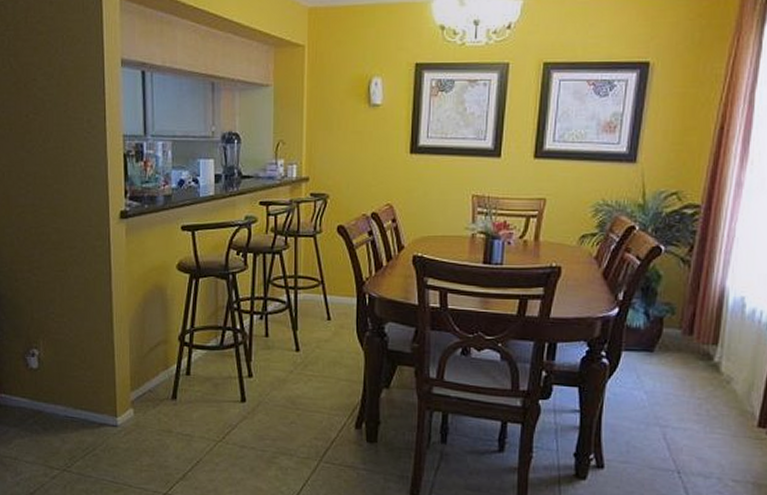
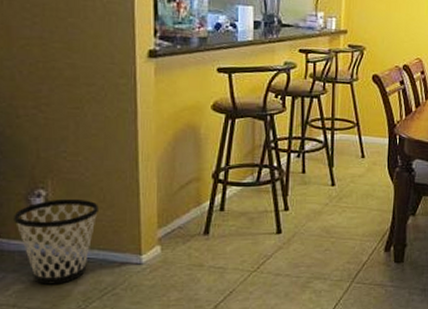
wastebasket: none [14,358,80,441] -> present [14,198,98,285]

